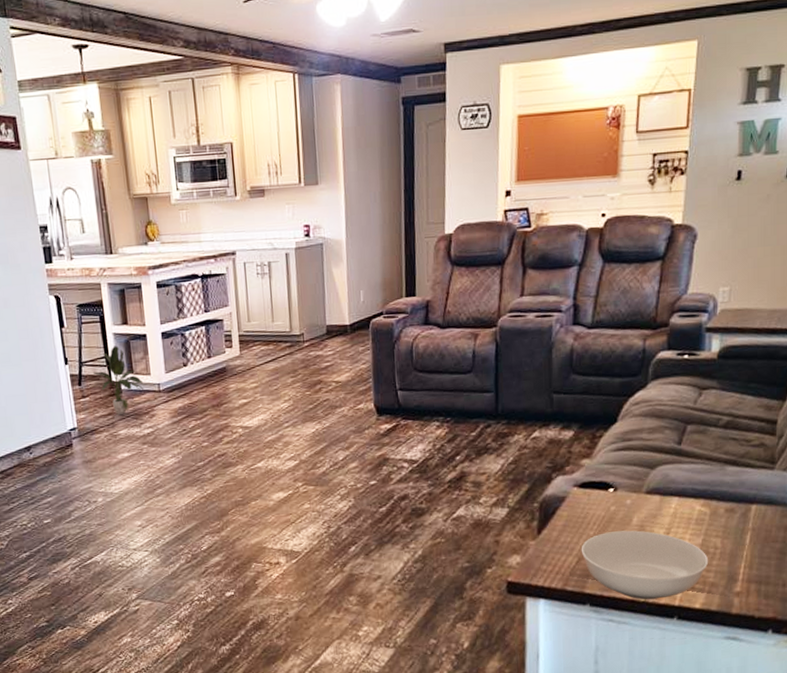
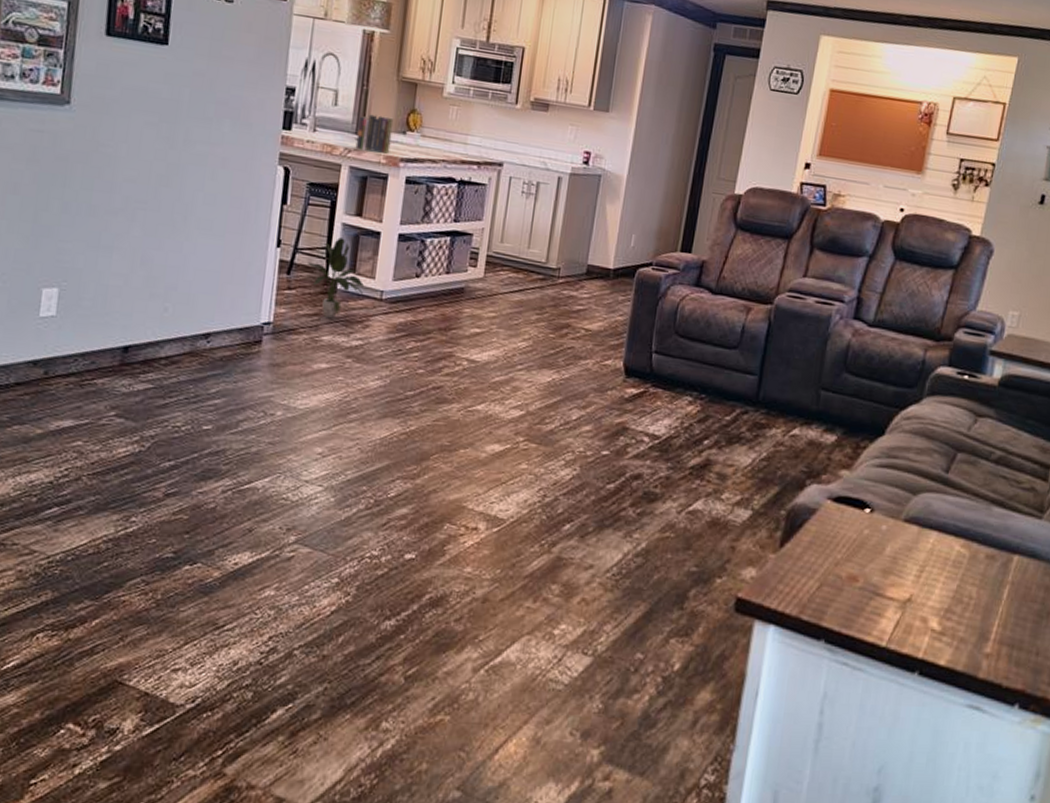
books: none [105,232,138,267] -> present [355,114,394,154]
bowl: present [581,530,709,601] -> none [824,558,961,648]

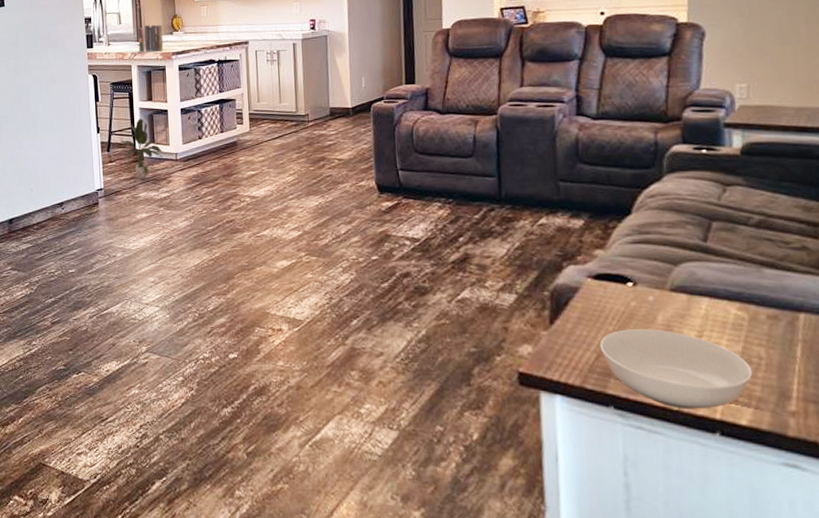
bowl: none [824,558,961,648] -> present [599,329,753,409]

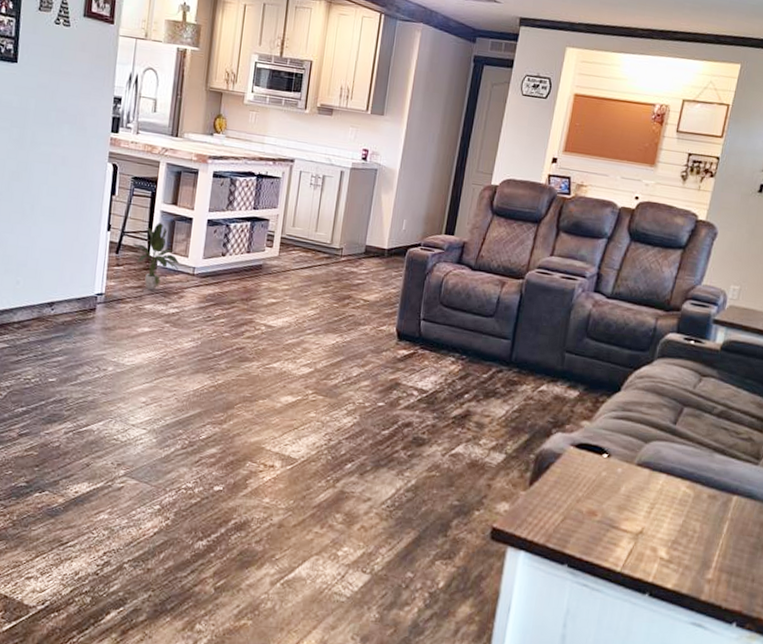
books: present [138,24,164,52] -> none [171,119,203,152]
bowl: present [599,329,753,409] -> none [567,496,686,573]

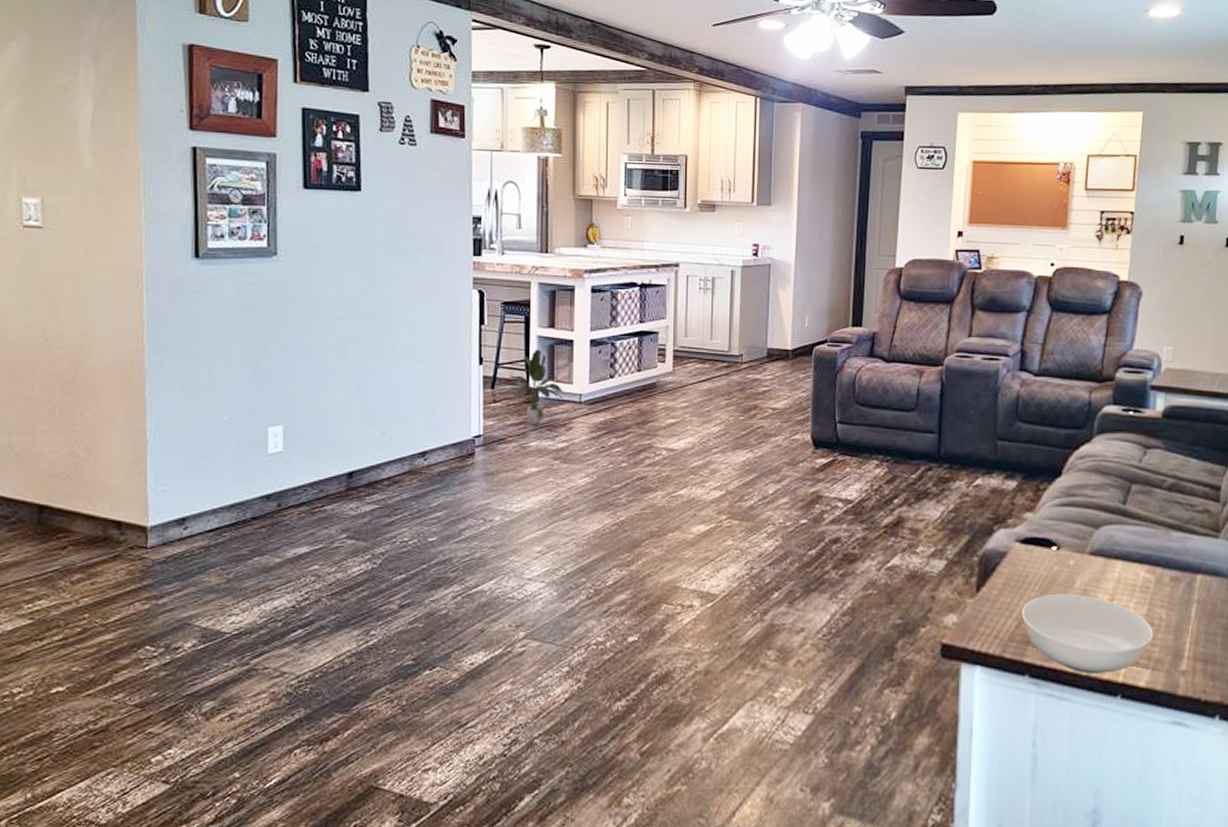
bowl: none [567,496,686,573] -> present [1021,594,1154,675]

